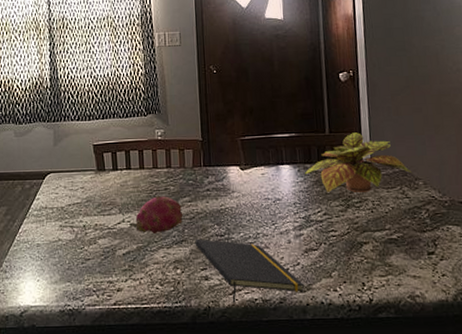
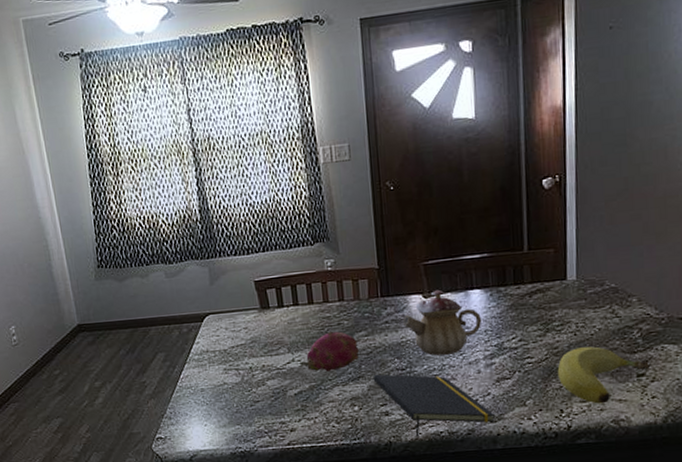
teapot: none [223,163,292,224] -> present [403,289,482,356]
plant: present [305,132,412,193] -> none [498,247,625,318]
banana: none [358,224,438,279] -> present [557,346,649,404]

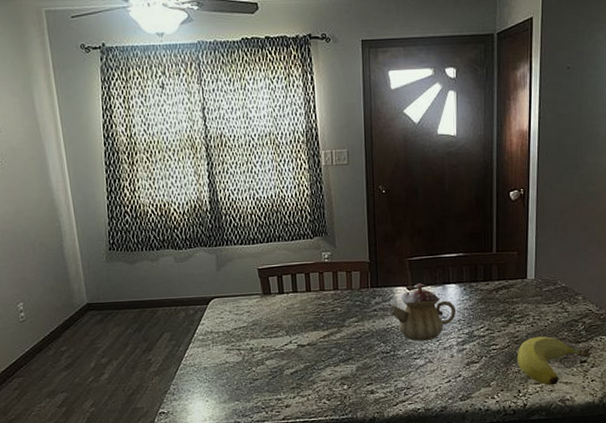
fruit: present [306,331,360,371] -> none [302,316,350,353]
notepad: present [373,374,496,437] -> none [361,356,465,413]

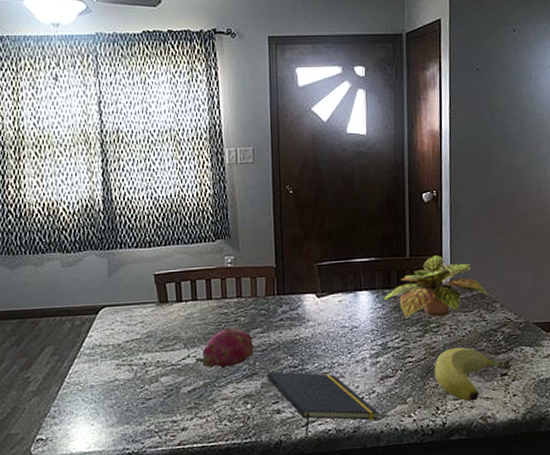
fruit: none [302,316,350,353] -> present [202,327,255,368]
notepad: none [361,356,465,413] -> present [266,371,380,436]
teapot: present [389,283,457,341] -> none [297,289,369,354]
plant: none [471,251,573,310] -> present [384,255,490,319]

